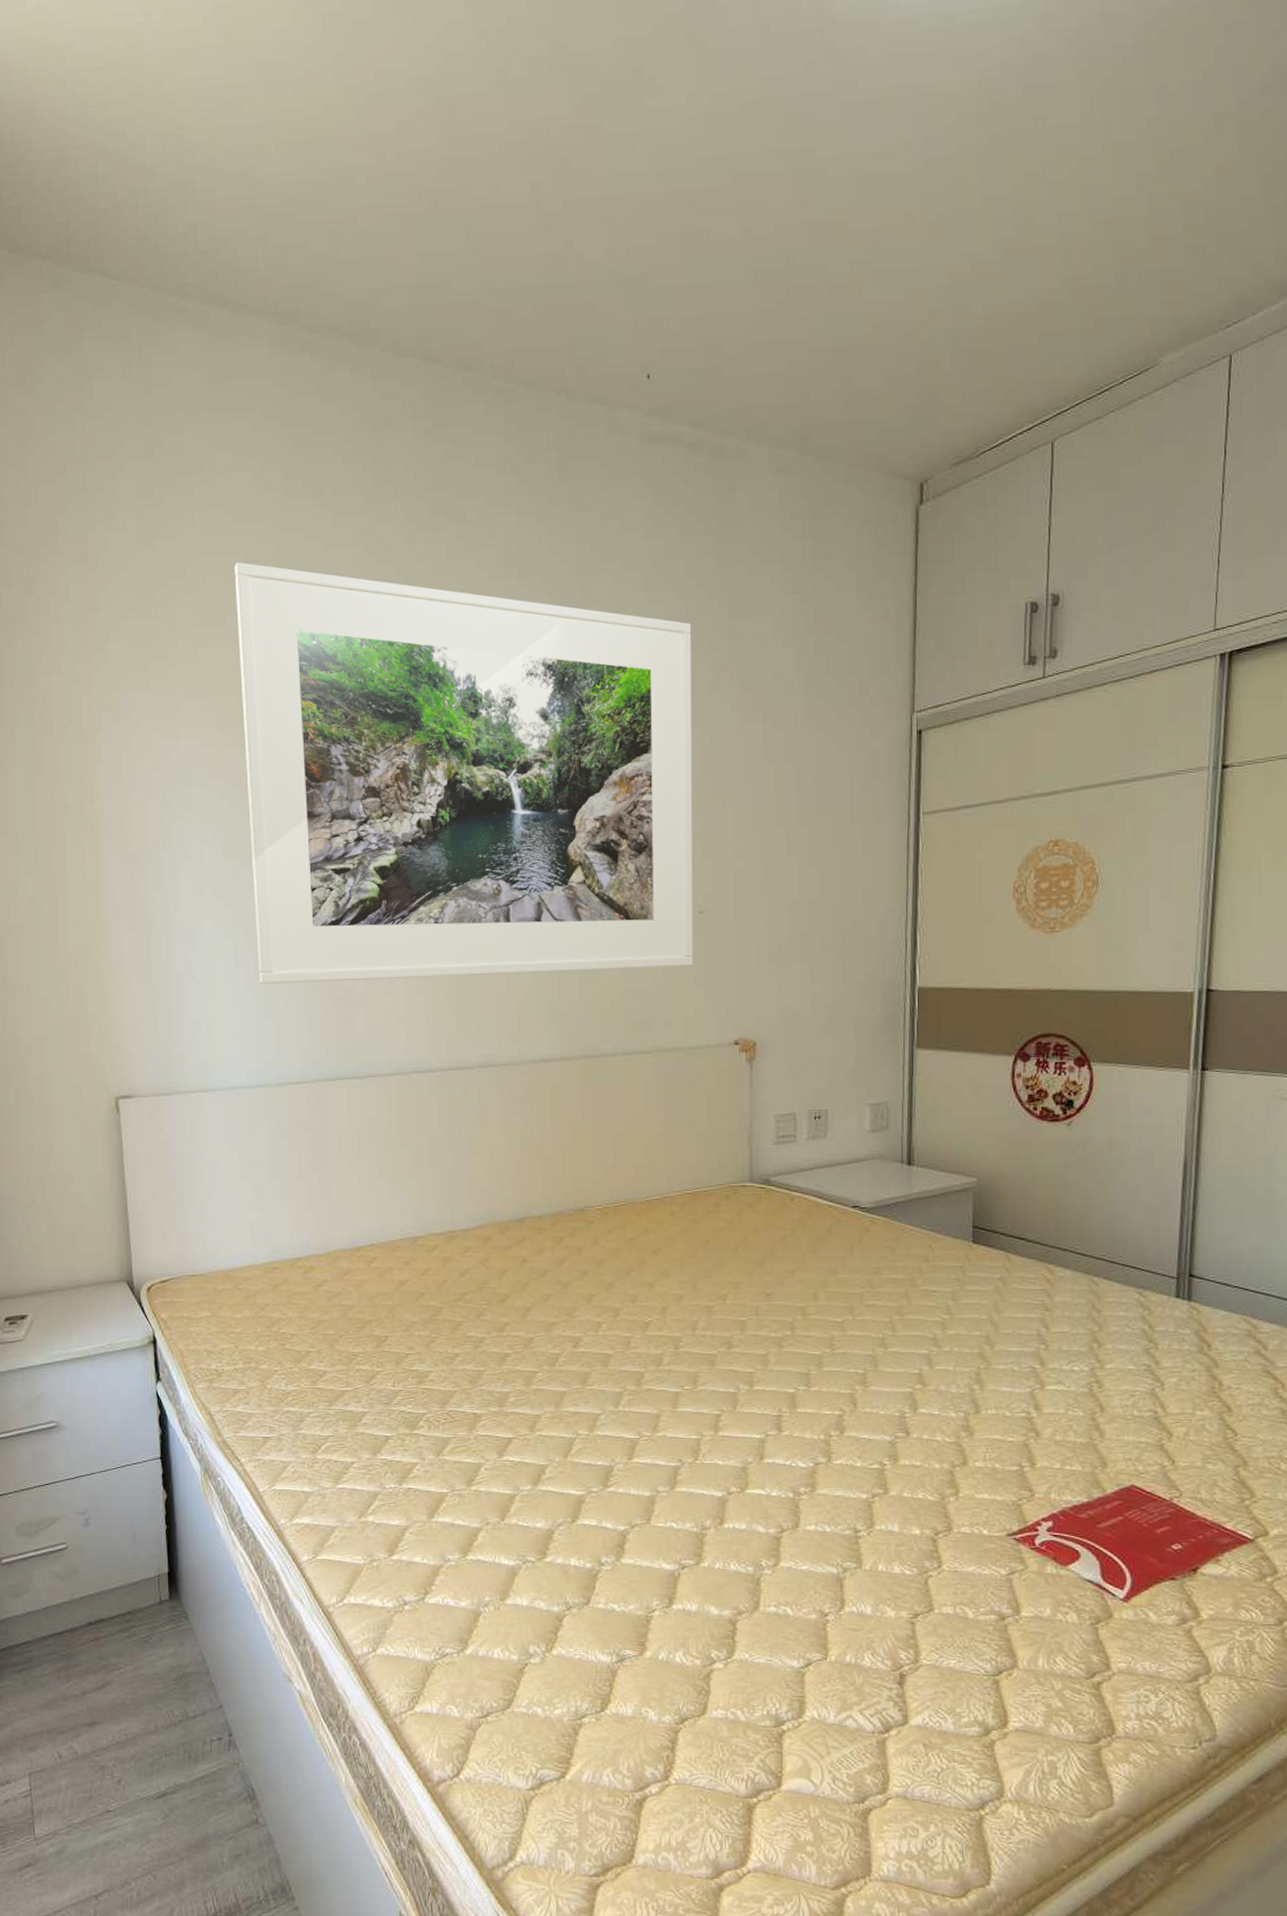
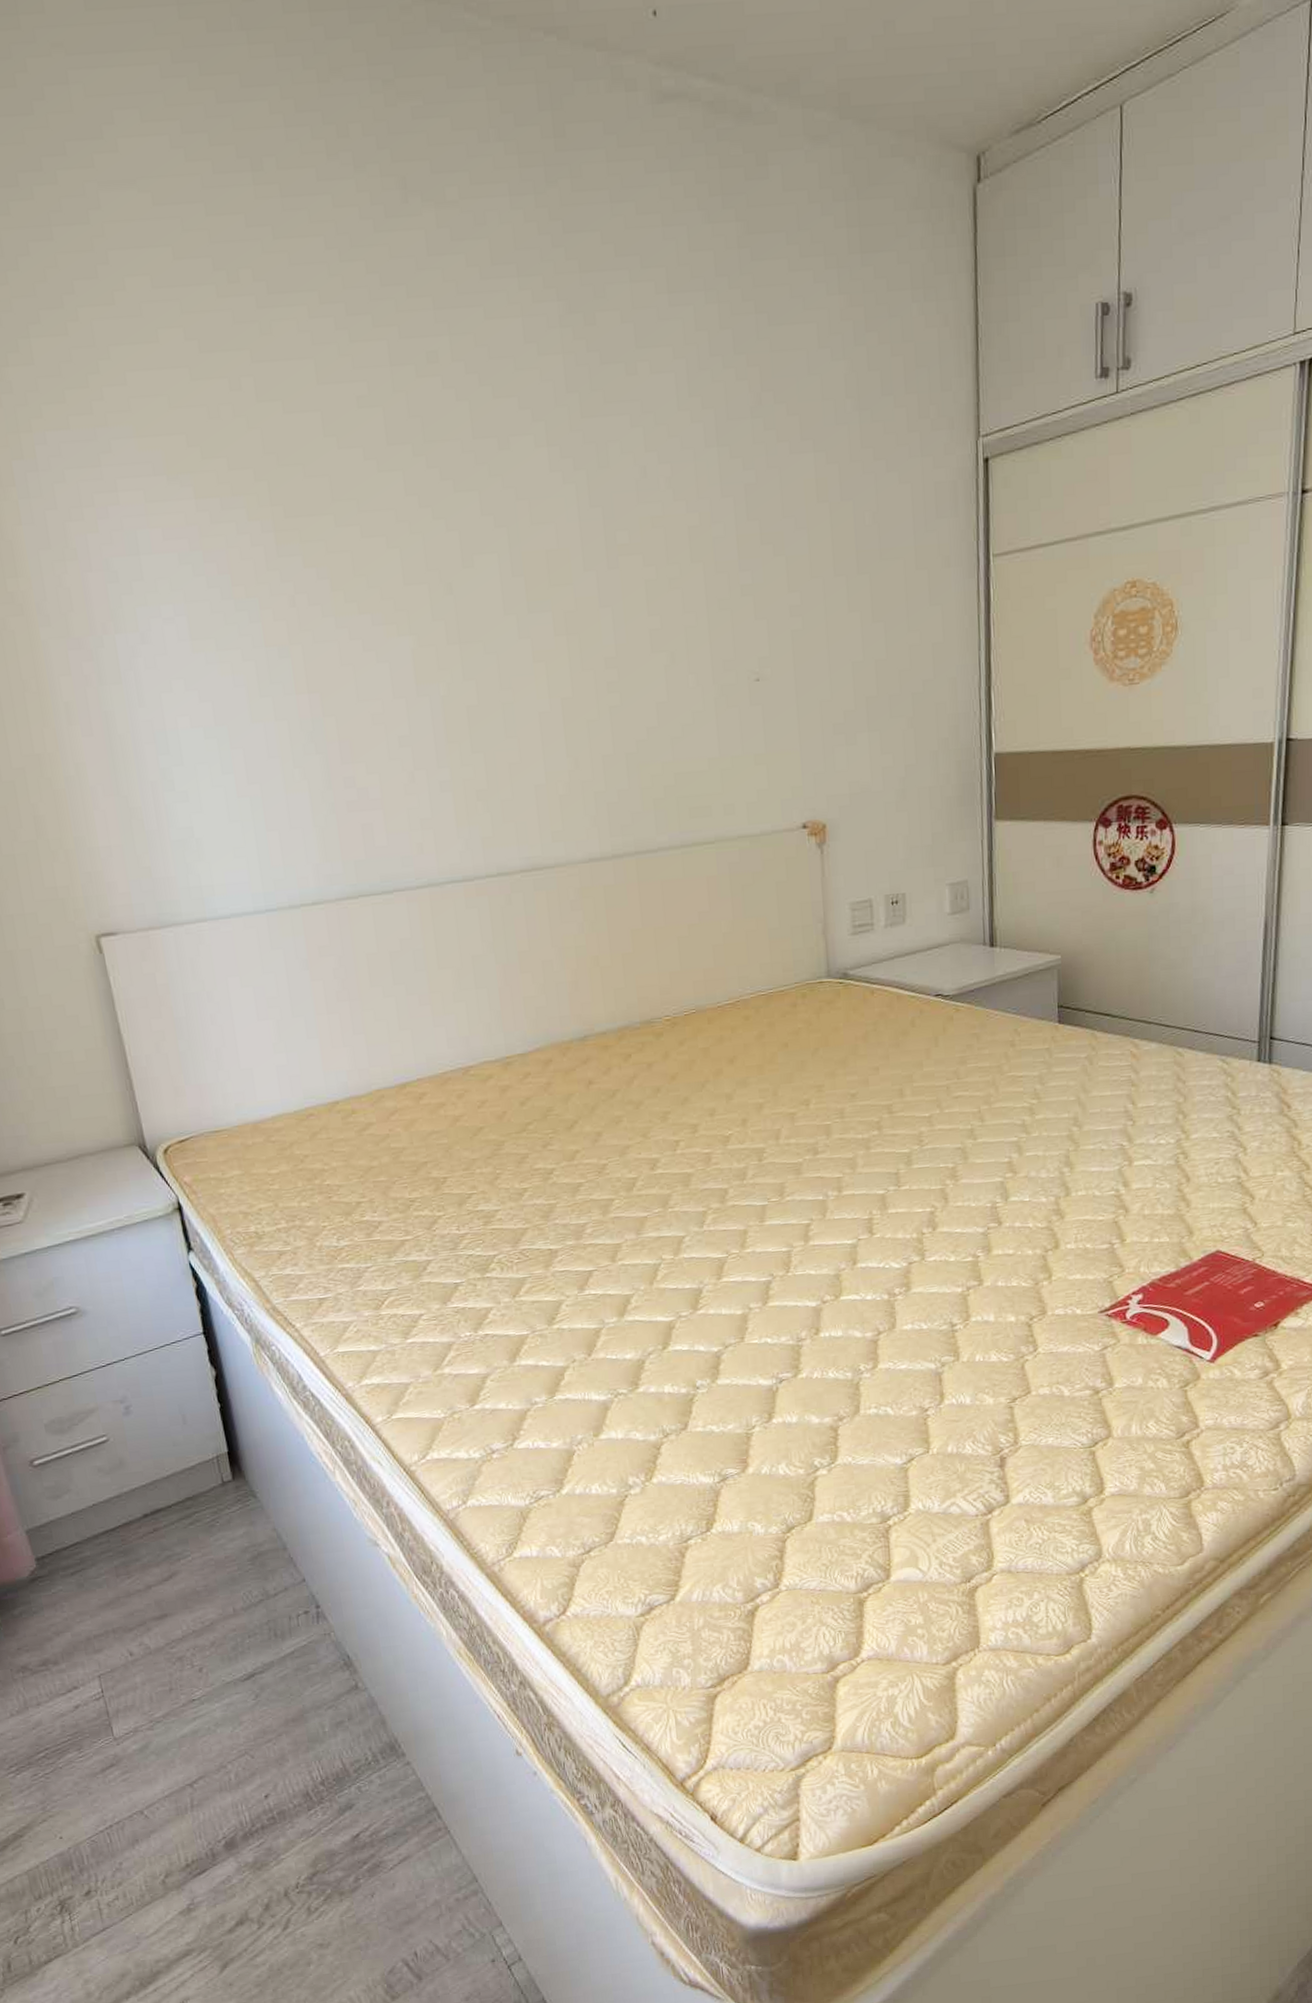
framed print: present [234,562,694,984] -> none [159,259,753,790]

